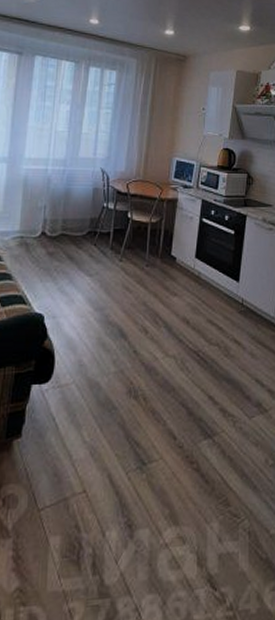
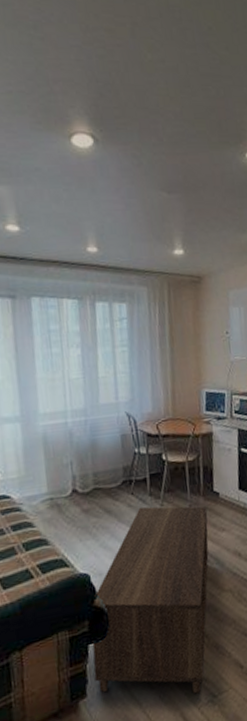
coffee table: none [32,259,163,457] -> present [92,506,209,694]

